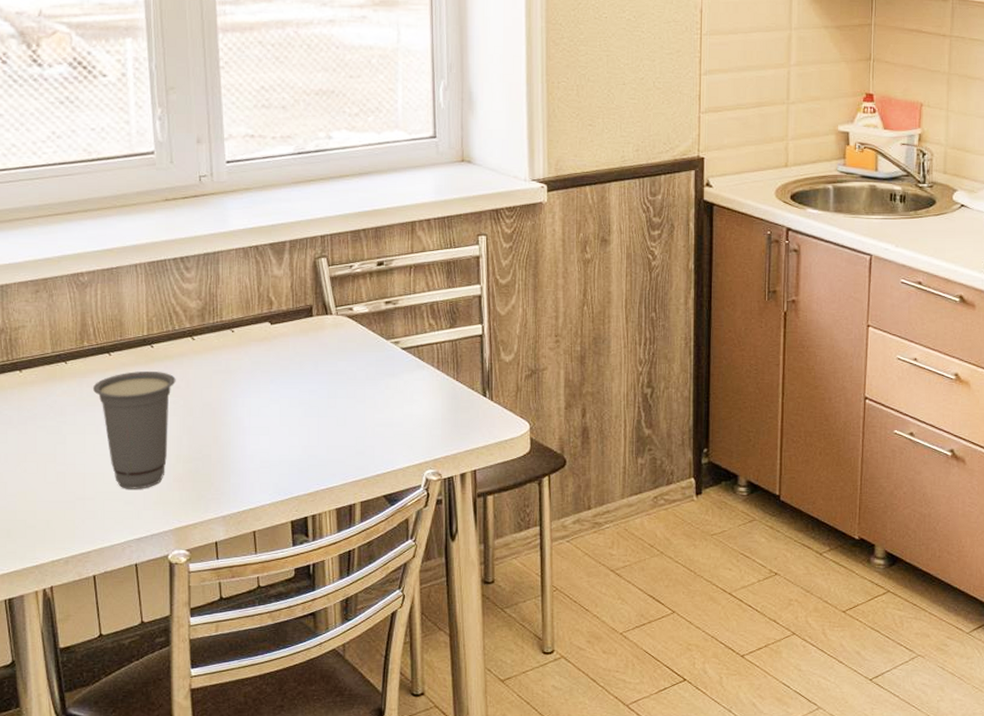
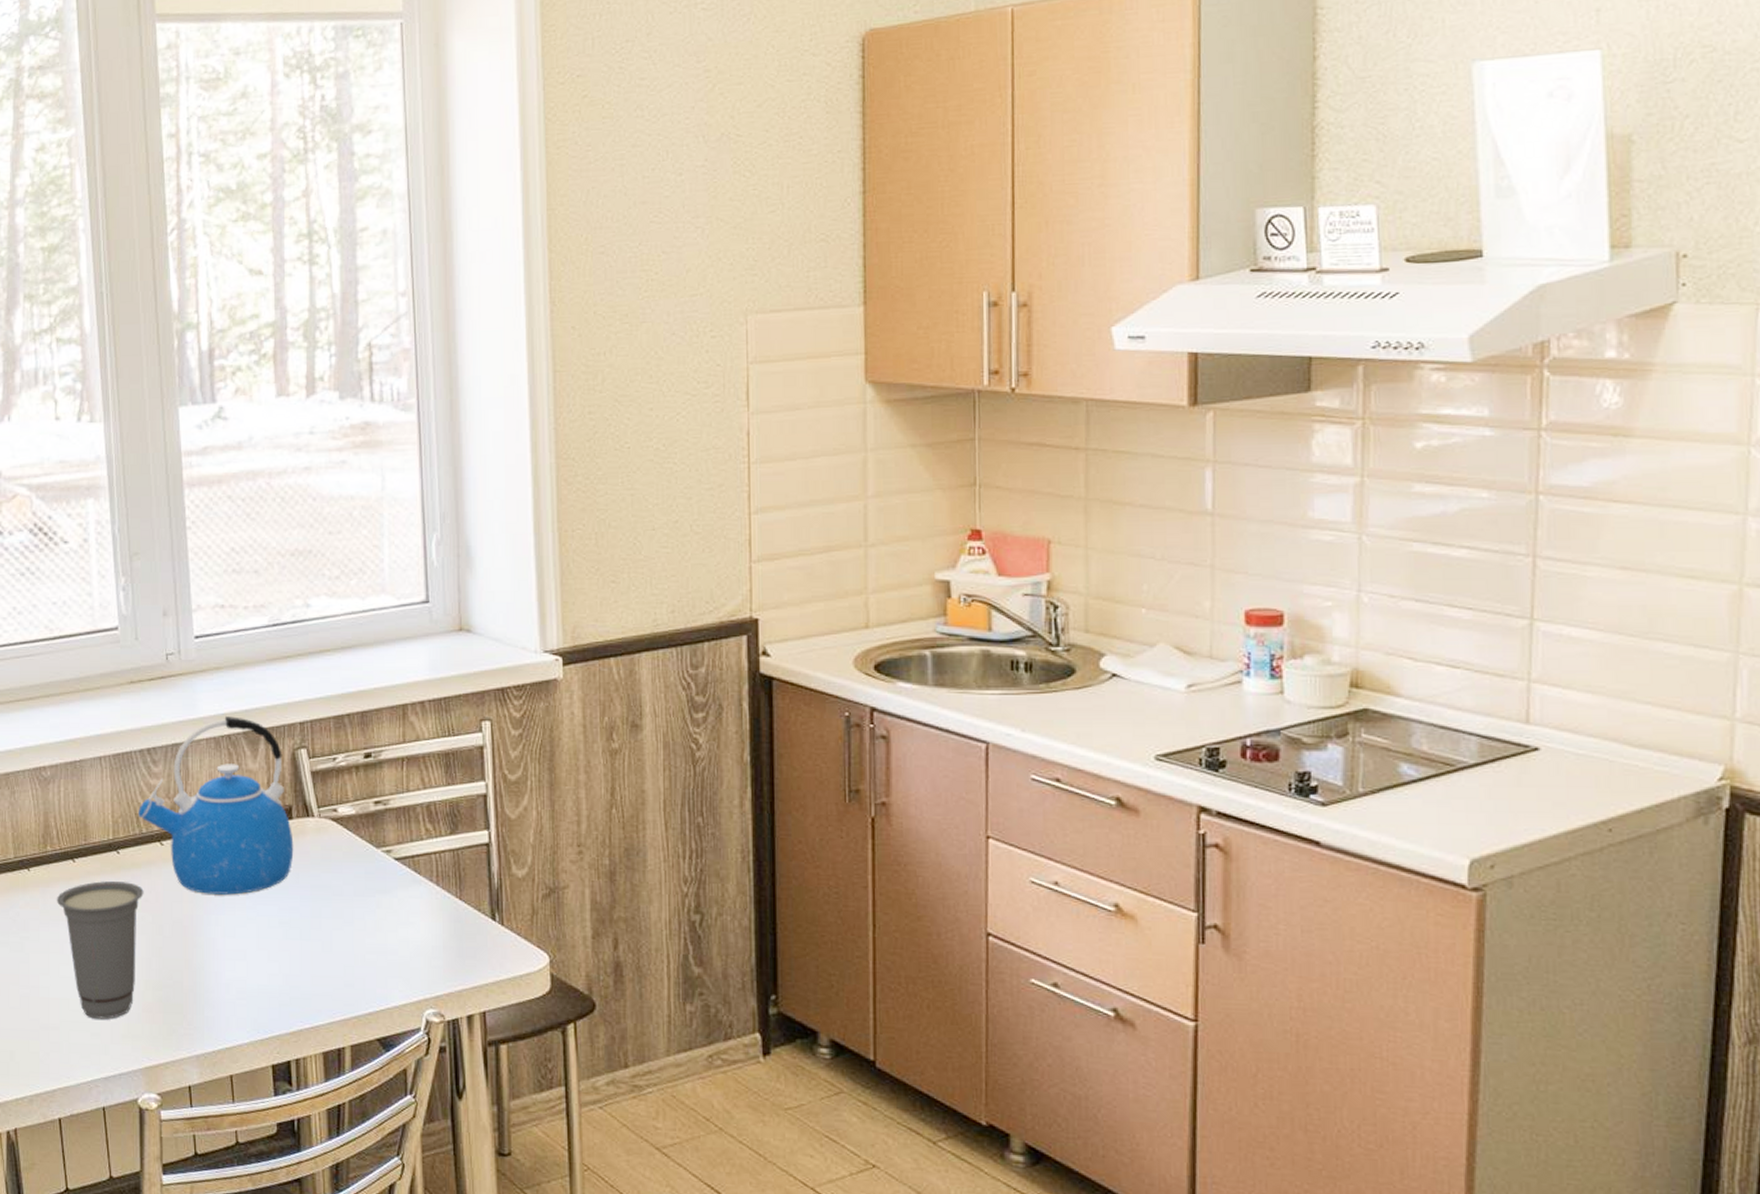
kettle: none [172,230,314,381] -> present [139,716,294,895]

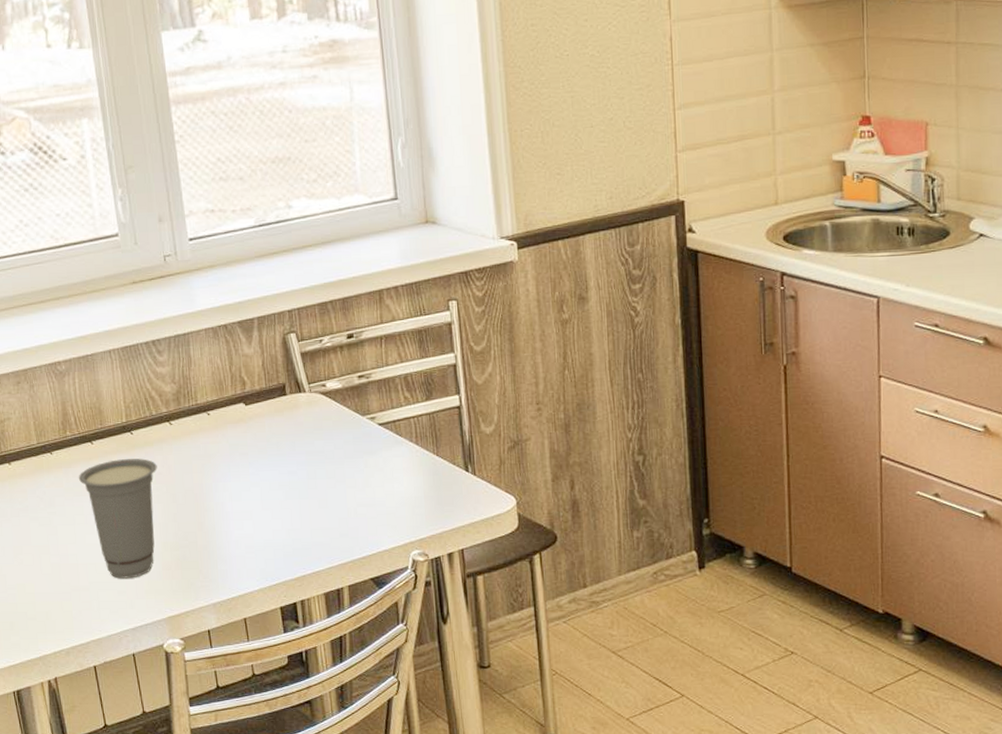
kettle: present [139,716,294,895] -> none [148,308,289,465]

